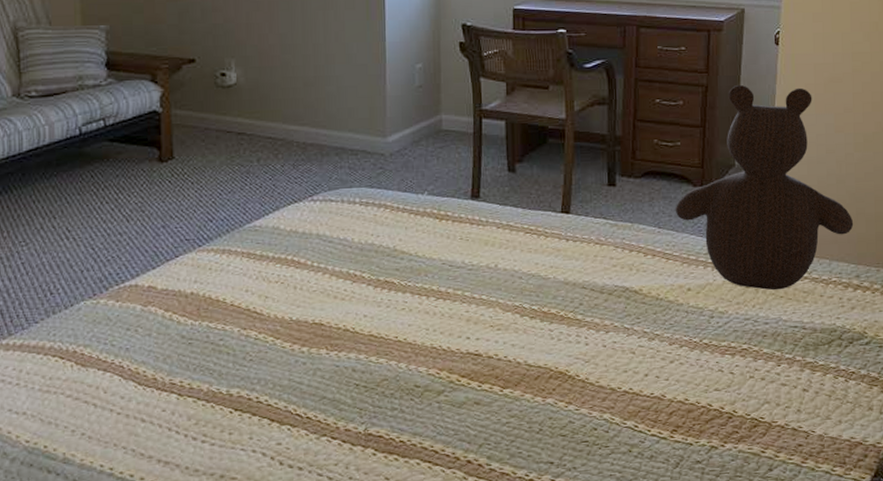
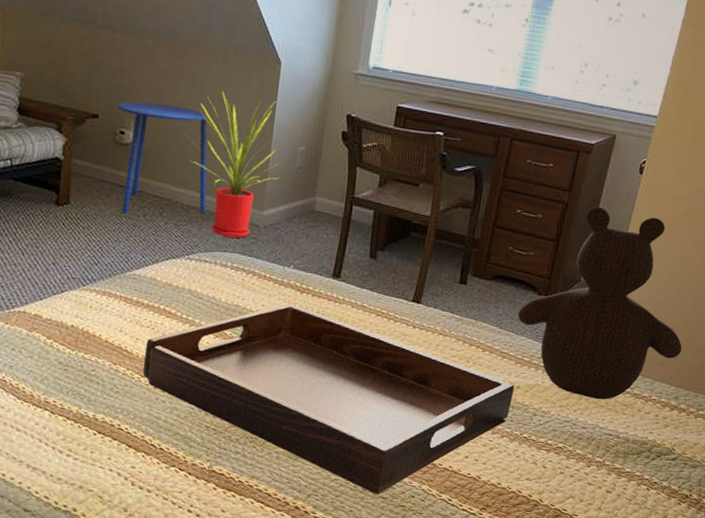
side table: none [216,38,324,162] -> present [118,102,207,214]
serving tray: none [276,234,686,433] -> present [142,304,515,495]
house plant: none [292,16,407,171] -> present [185,90,295,238]

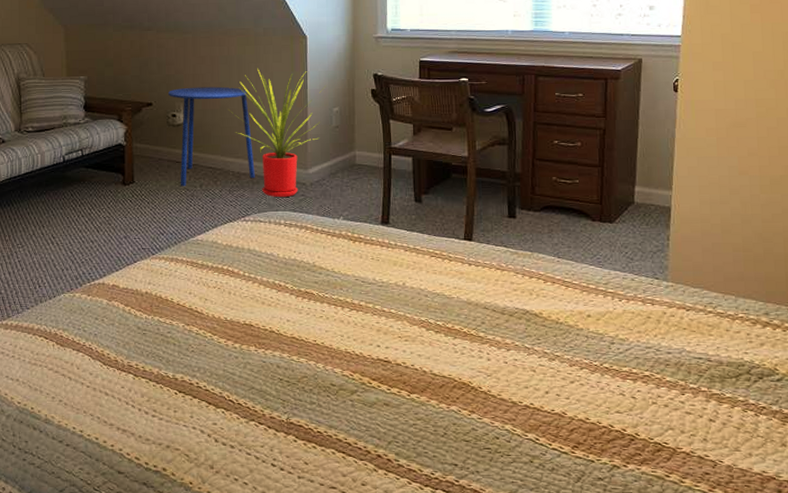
serving tray: present [142,304,515,495] -> none [214,254,586,438]
teddy bear: present [517,206,682,400] -> none [574,128,761,322]

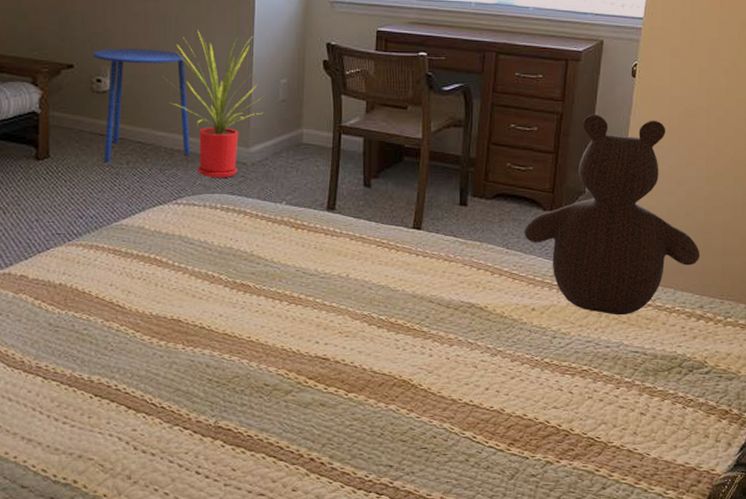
teddy bear: none [574,128,761,322] -> present [523,114,701,316]

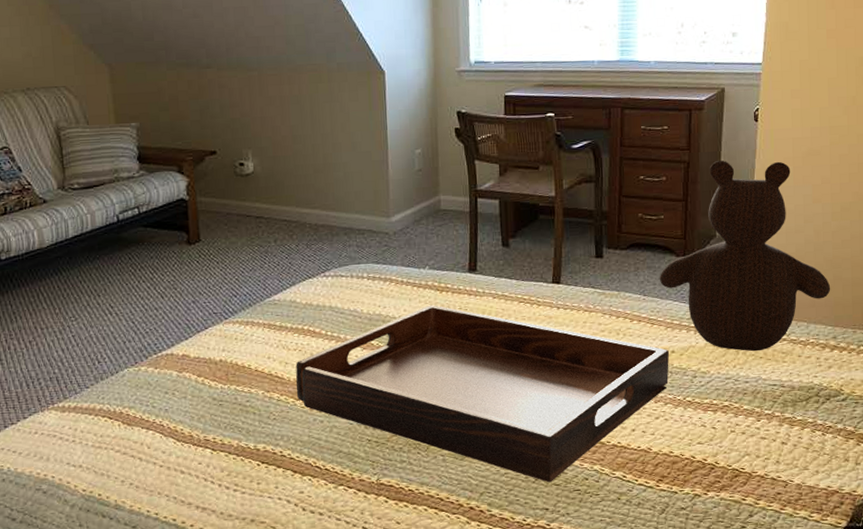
side table: present [93,48,190,163] -> none [234,130,334,243]
serving tray: none [137,242,530,438] -> present [295,305,670,483]
house plant: present [163,29,274,178] -> none [302,108,407,249]

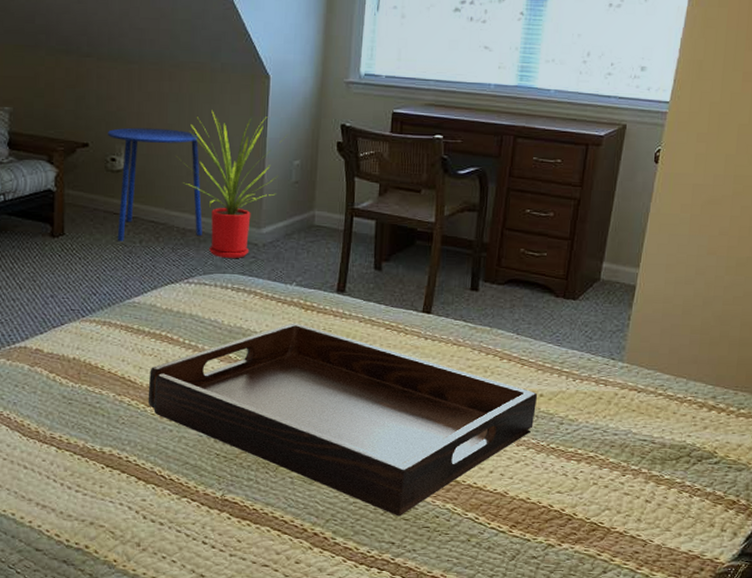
side table: none [234,130,334,243] -> present [108,127,202,242]
house plant: none [302,108,407,249] -> present [177,109,287,258]
teddy bear: present [659,160,831,352] -> none [535,200,716,404]

